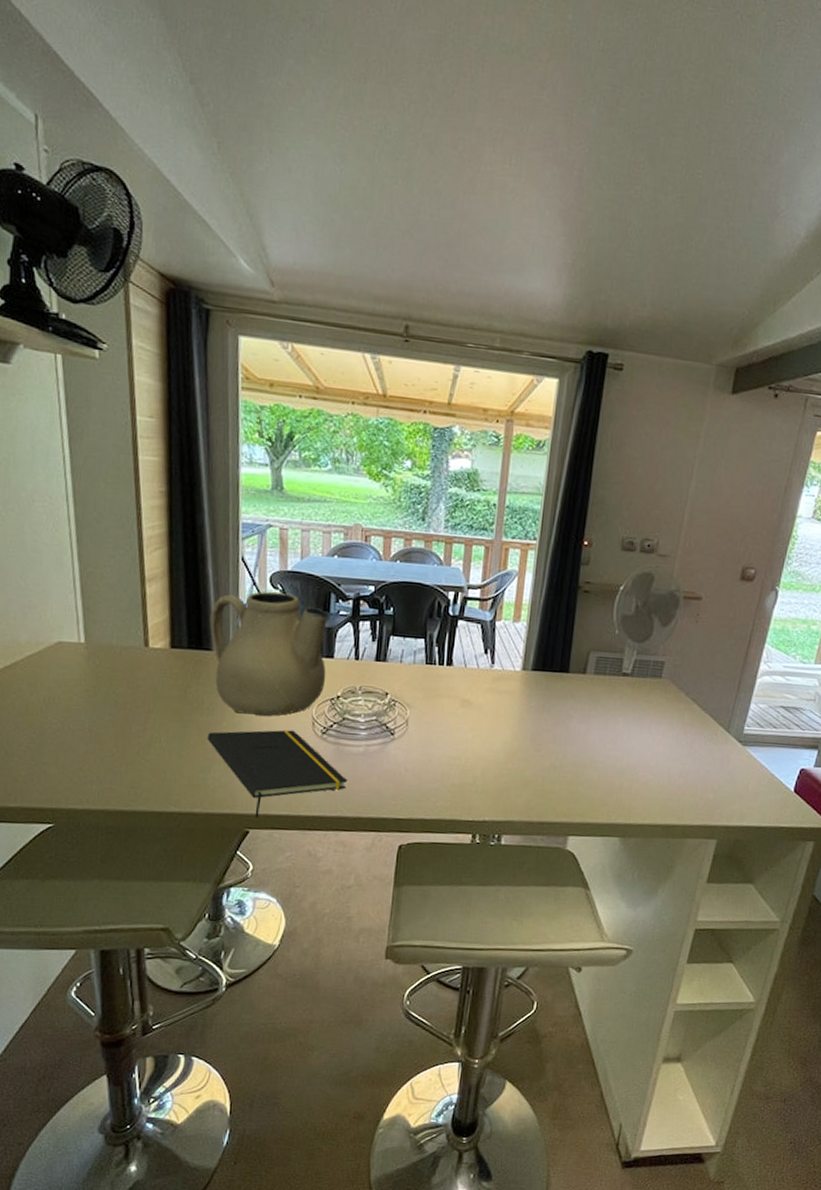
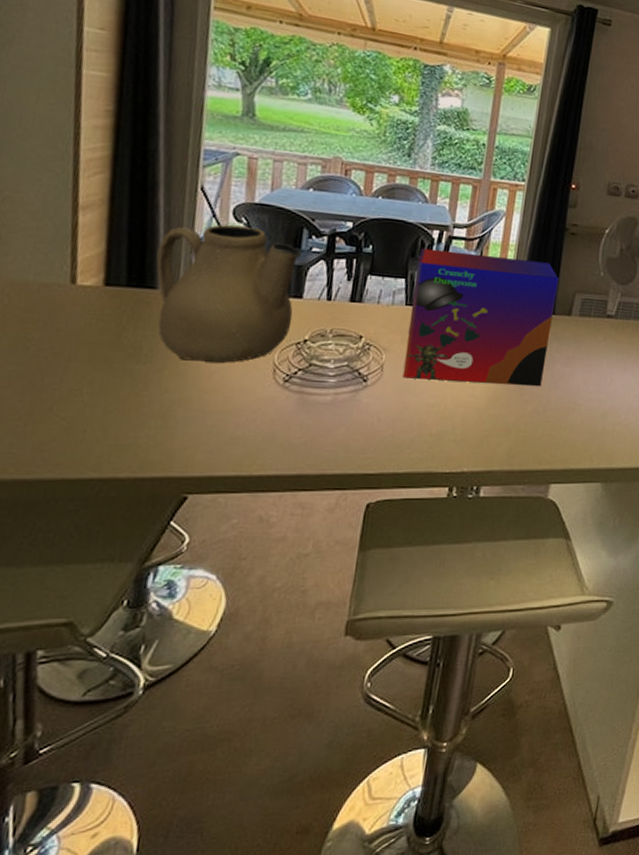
notepad: present [207,729,347,817] -> none [143,378,310,480]
cereal box: none [425,609,573,742] -> present [402,248,559,386]

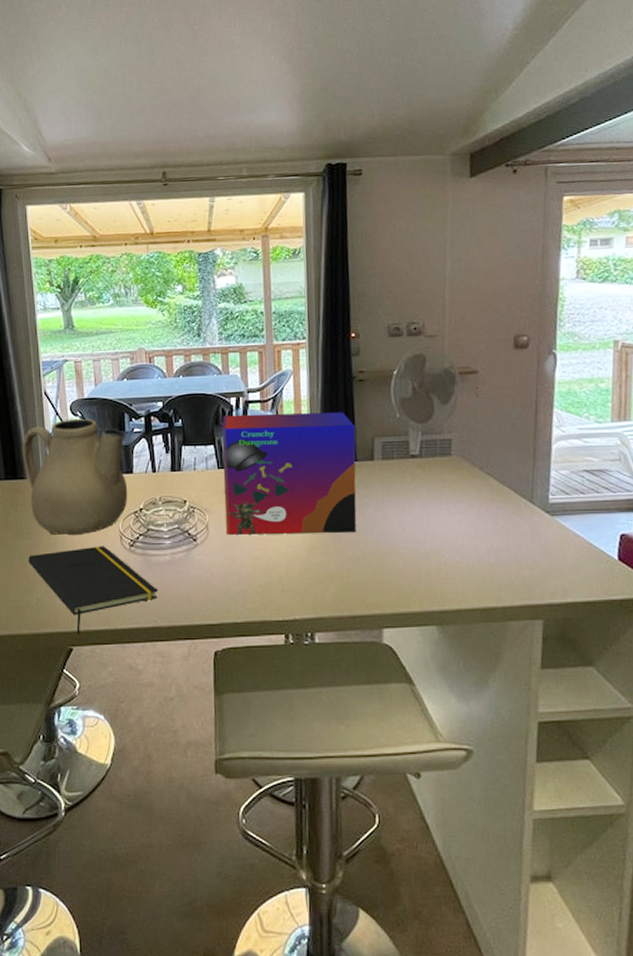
notepad: none [143,378,310,480] -> present [28,546,158,634]

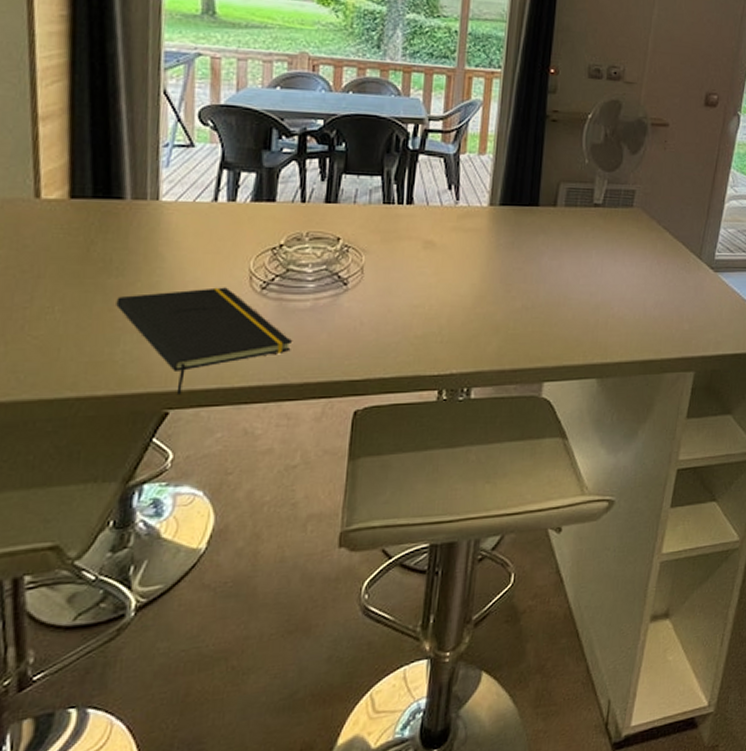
teapot: present [22,418,128,536] -> none [122,128,272,274]
cereal box: present [221,412,356,535] -> none [384,143,541,281]

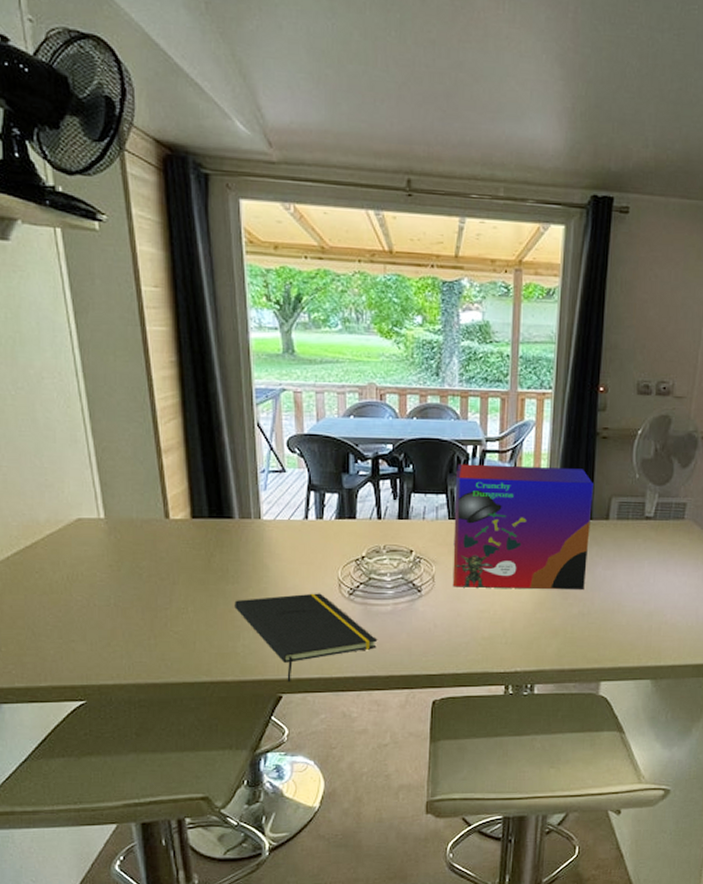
cereal box: none [384,143,541,281] -> present [452,463,593,589]

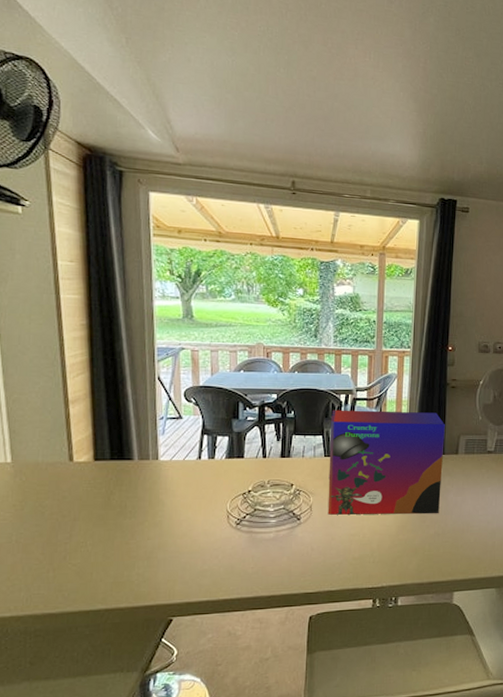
notepad: present [234,593,377,682] -> none [131,524,260,606]

